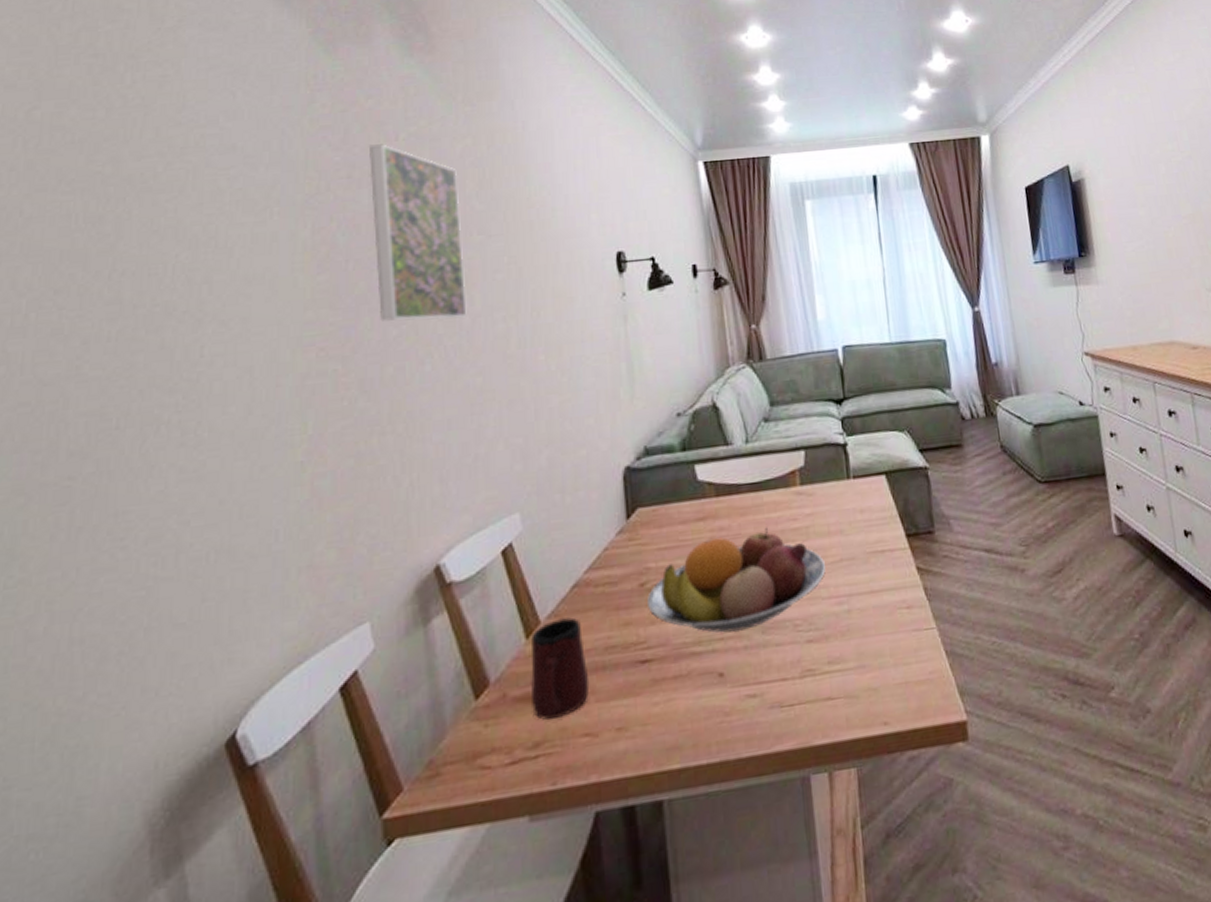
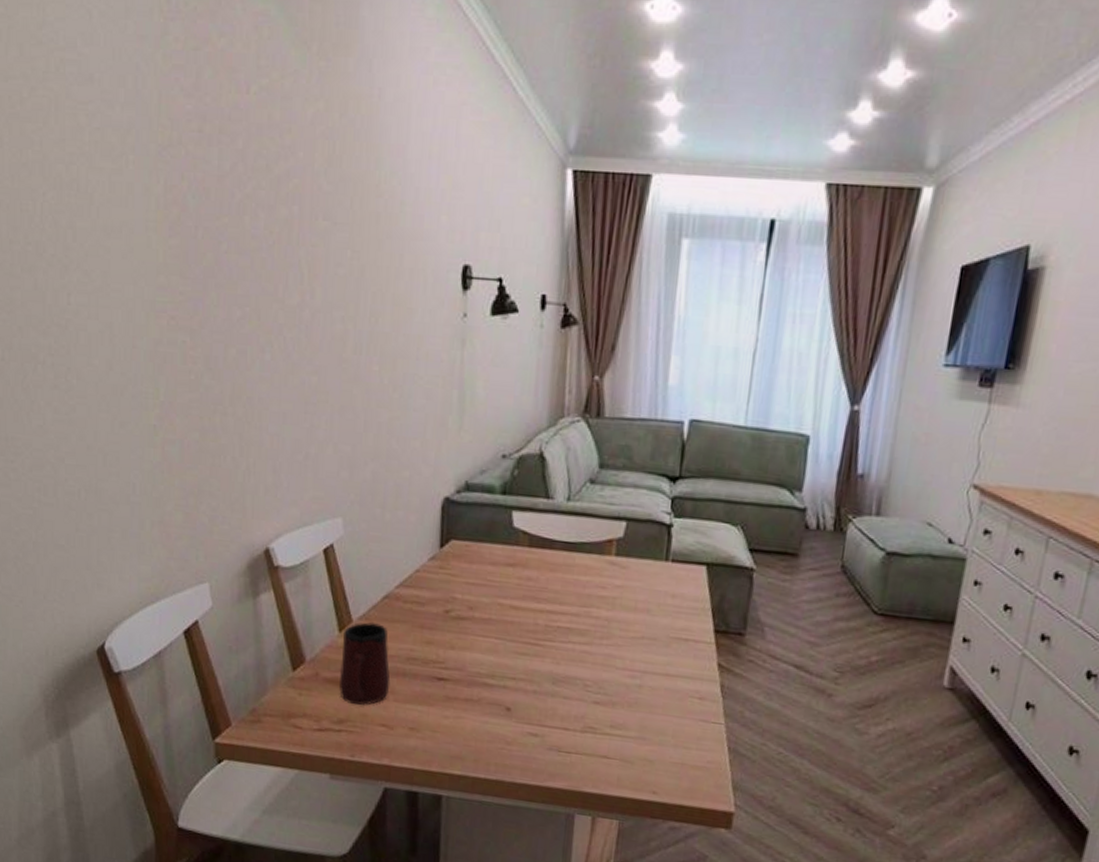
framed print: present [369,144,467,321] -> none [220,95,308,311]
fruit bowl: present [647,527,826,633] -> none [450,585,626,677]

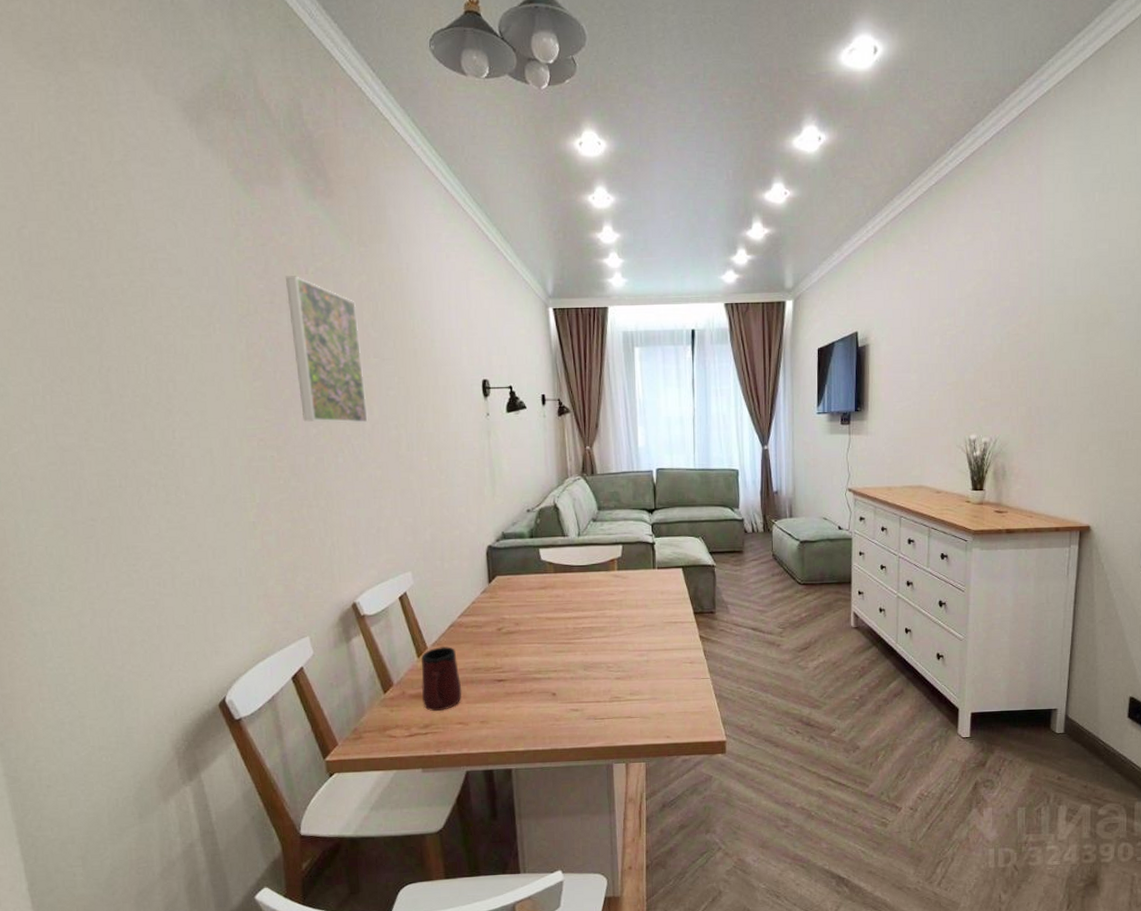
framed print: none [220,95,308,311] -> present [286,276,368,424]

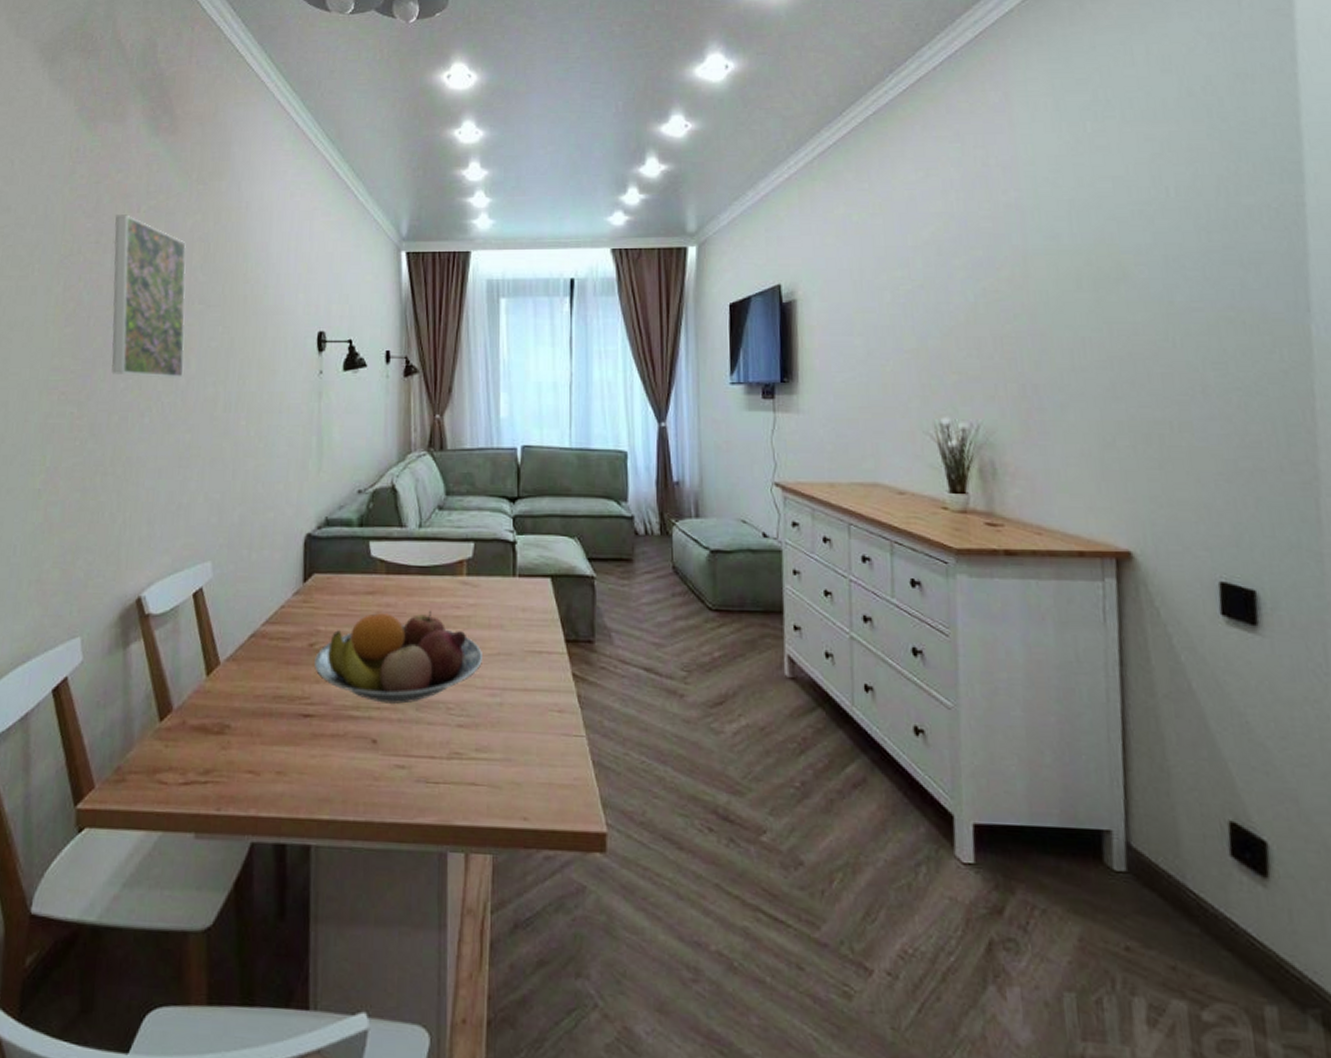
mug: present [421,646,462,712] -> none [206,662,257,753]
fruit bowl: none [503,598,632,668] -> present [314,610,482,705]

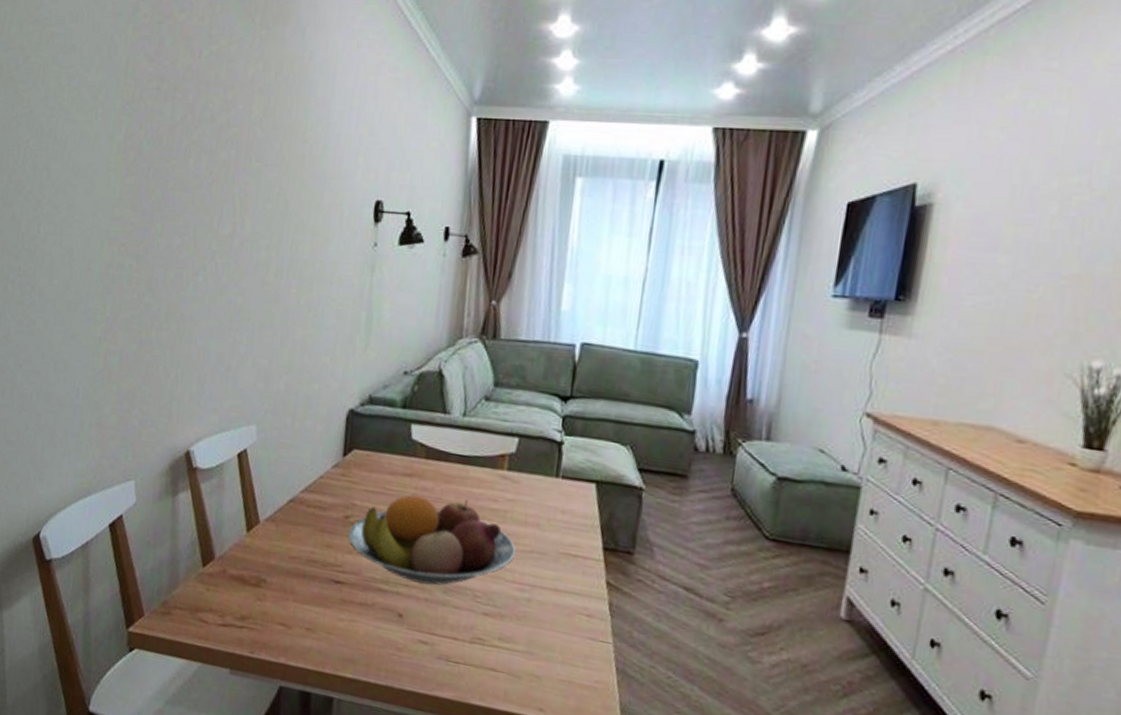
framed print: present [111,214,187,379] -> none [169,59,247,239]

